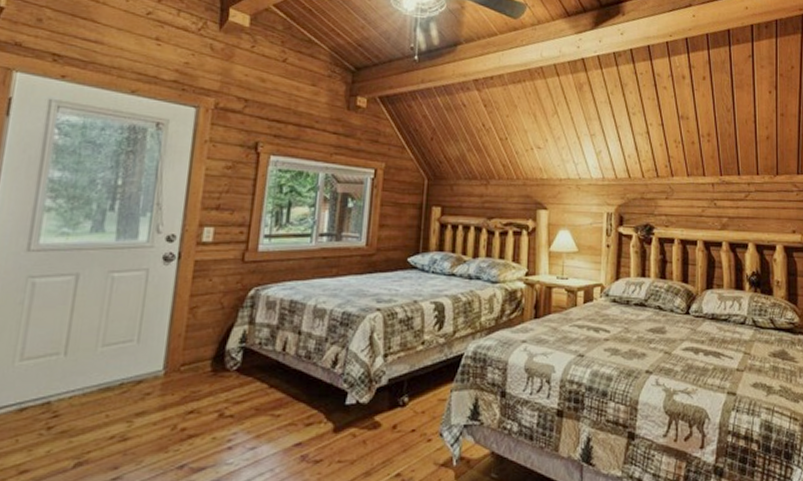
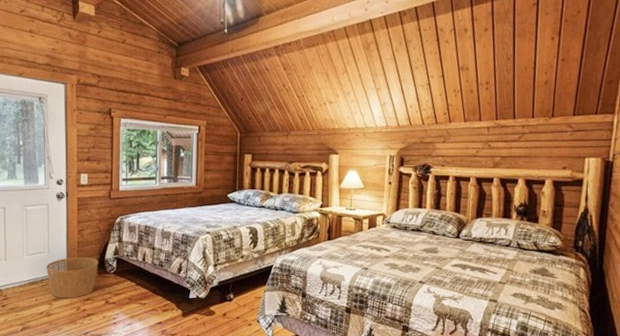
basket: none [130,347,216,412] -> present [46,257,99,299]

